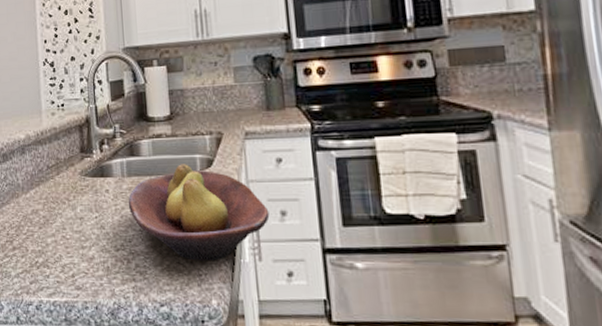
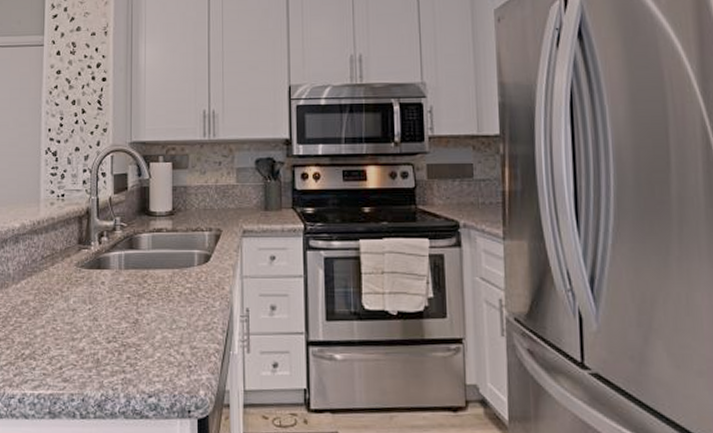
fruit bowl: present [128,164,270,262] -> none [123,258,260,353]

